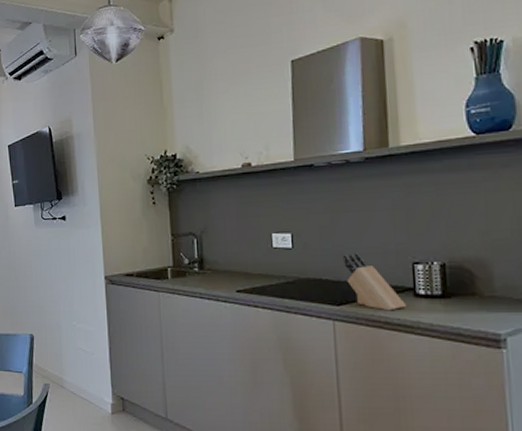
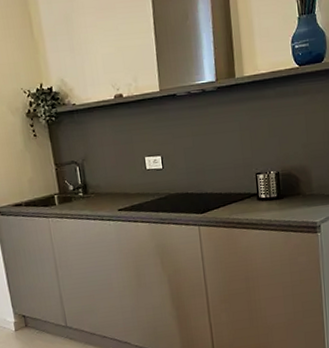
knife block: present [342,253,407,311] -> none [203,169,253,214]

